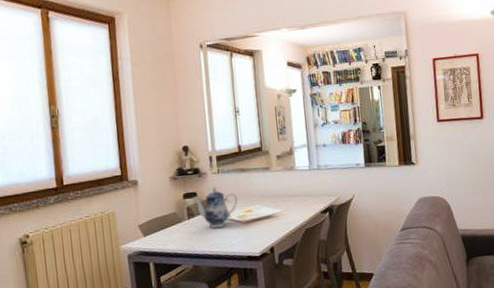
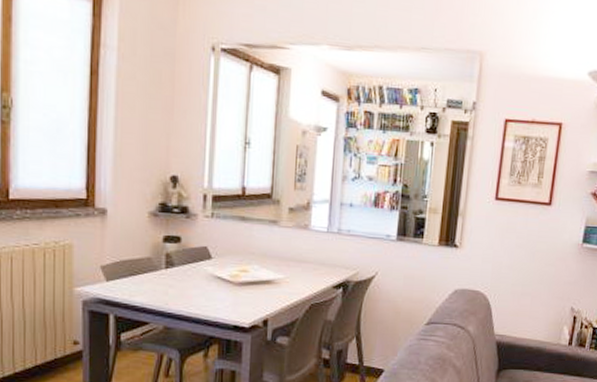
teapot: present [192,186,238,228] -> none [175,233,233,285]

